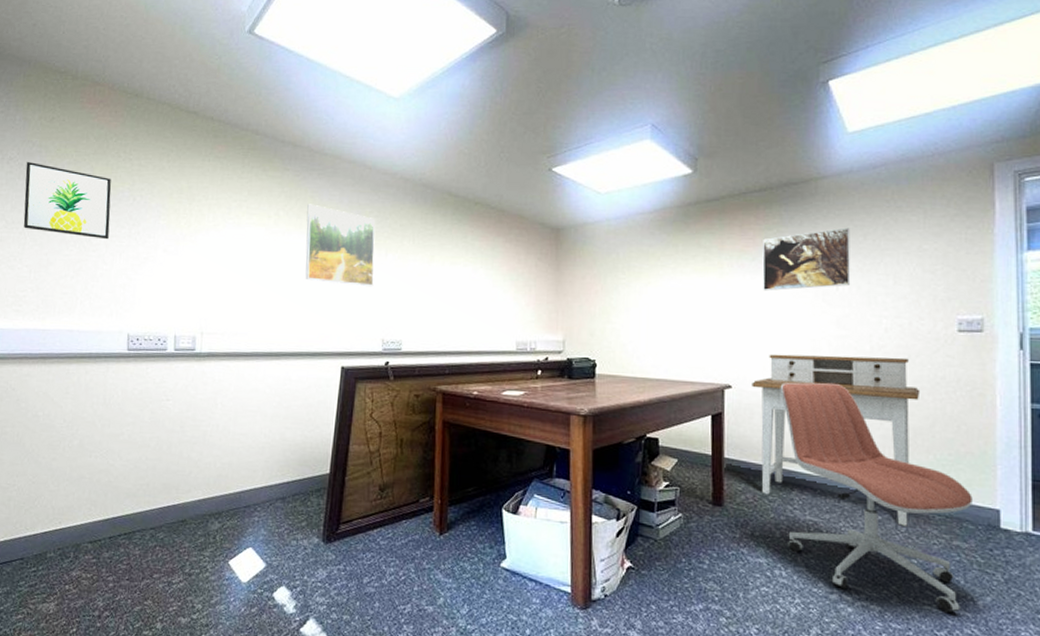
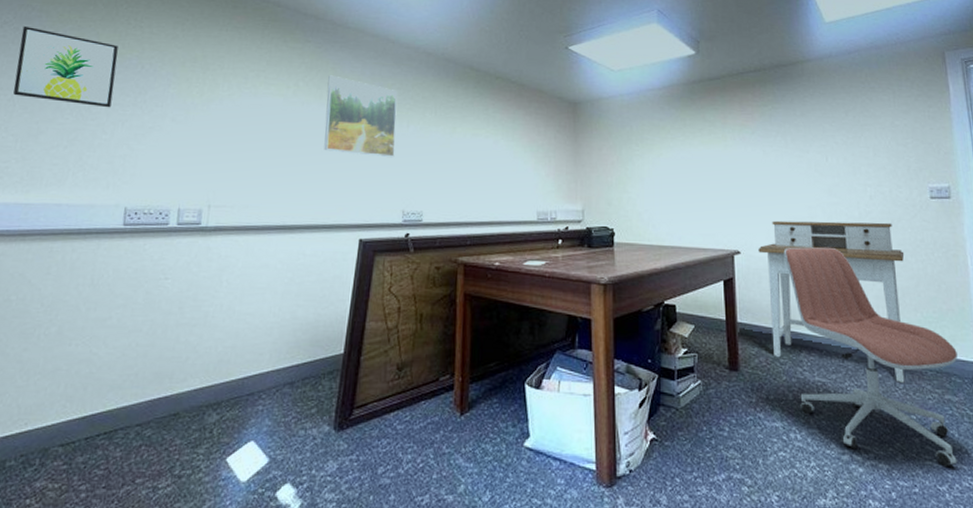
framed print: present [762,227,851,291] -> none [760,105,838,162]

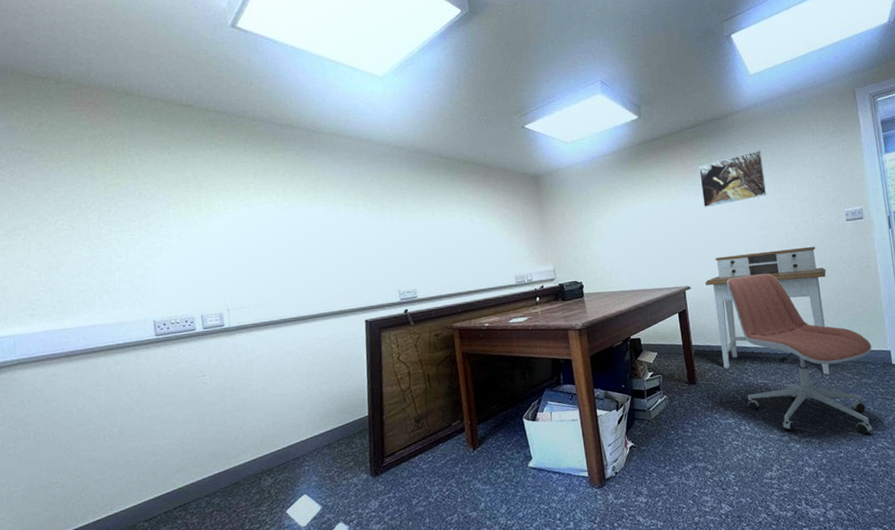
wall art: present [13,25,119,108] -> none [18,168,119,235]
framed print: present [324,75,398,157] -> none [312,178,384,248]
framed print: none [760,105,838,162] -> present [699,150,767,208]

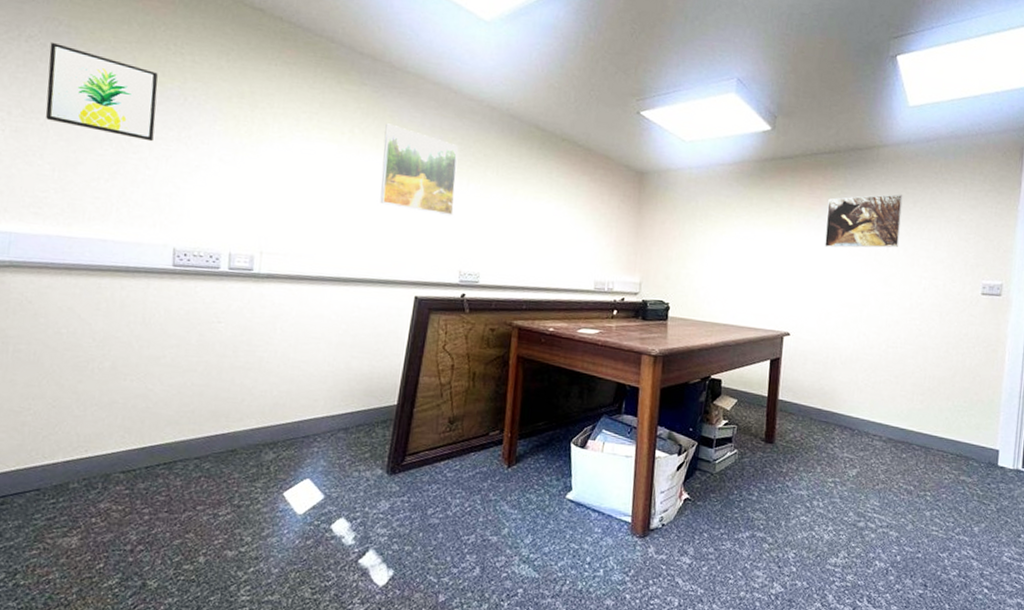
wall art: none [18,168,119,235] -> present [45,41,158,142]
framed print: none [312,178,384,248] -> present [380,123,458,216]
desk: present [705,246,830,375] -> none [807,306,947,463]
office chair: present [726,273,873,434] -> none [826,333,979,537]

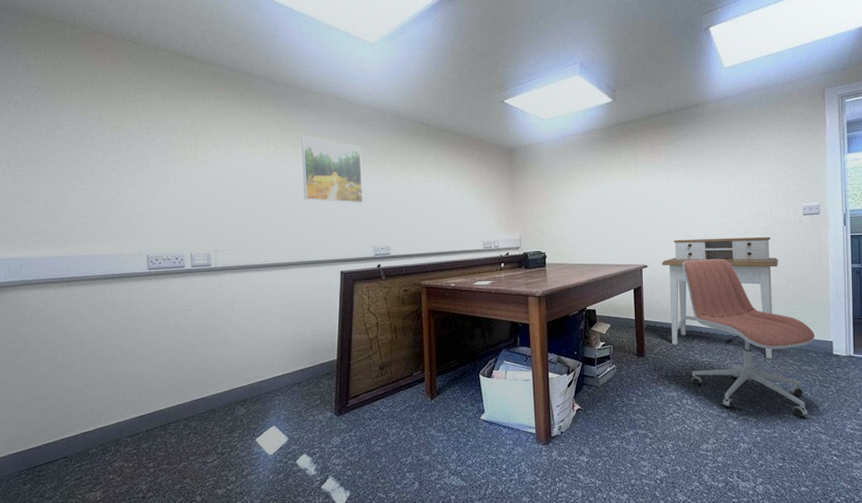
wall art: present [45,41,158,142] -> none [33,104,121,173]
desk: none [807,306,947,463] -> present [662,236,779,359]
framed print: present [824,194,903,248] -> none [666,141,729,192]
office chair: none [826,333,979,537] -> present [682,258,815,417]

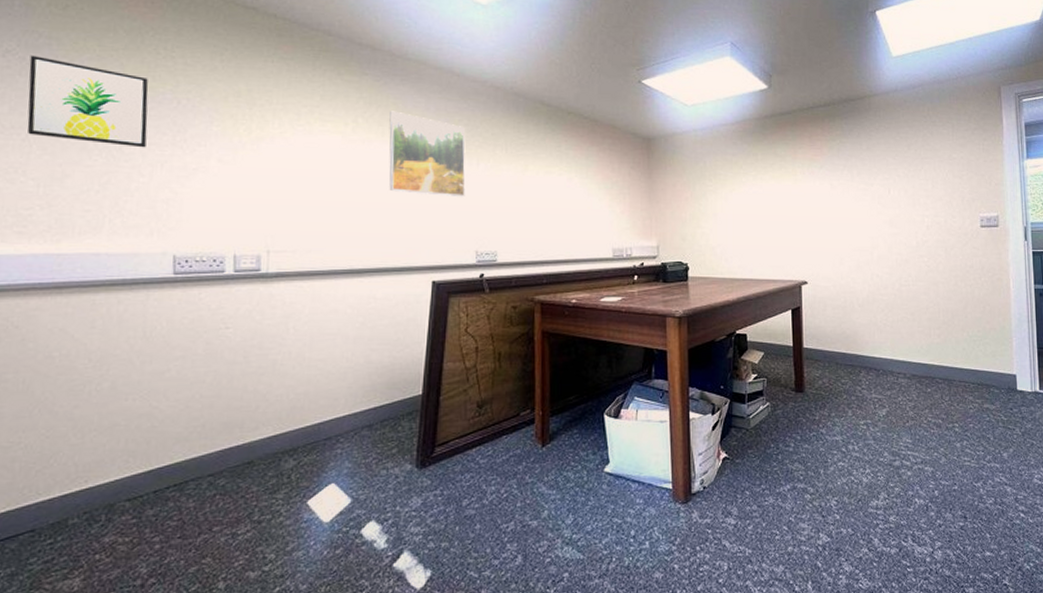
wall art: none [33,104,121,173] -> present [27,54,149,148]
desk: present [662,236,779,359] -> none [824,250,955,395]
office chair: present [682,258,815,417] -> none [847,275,997,465]

